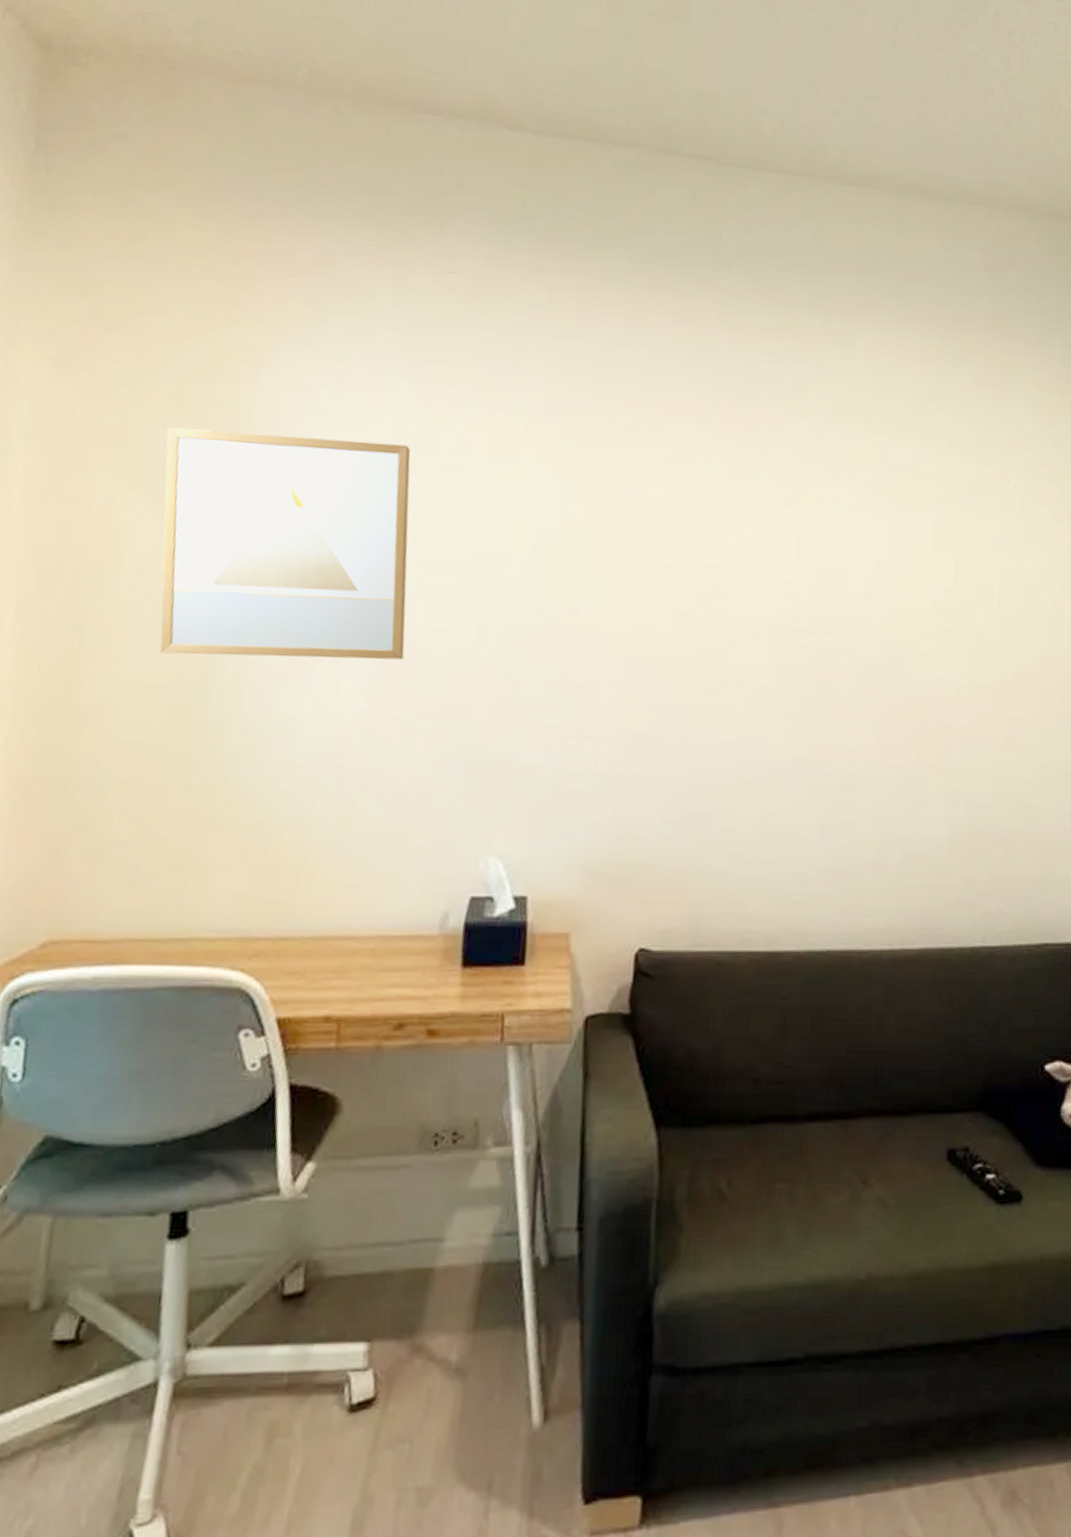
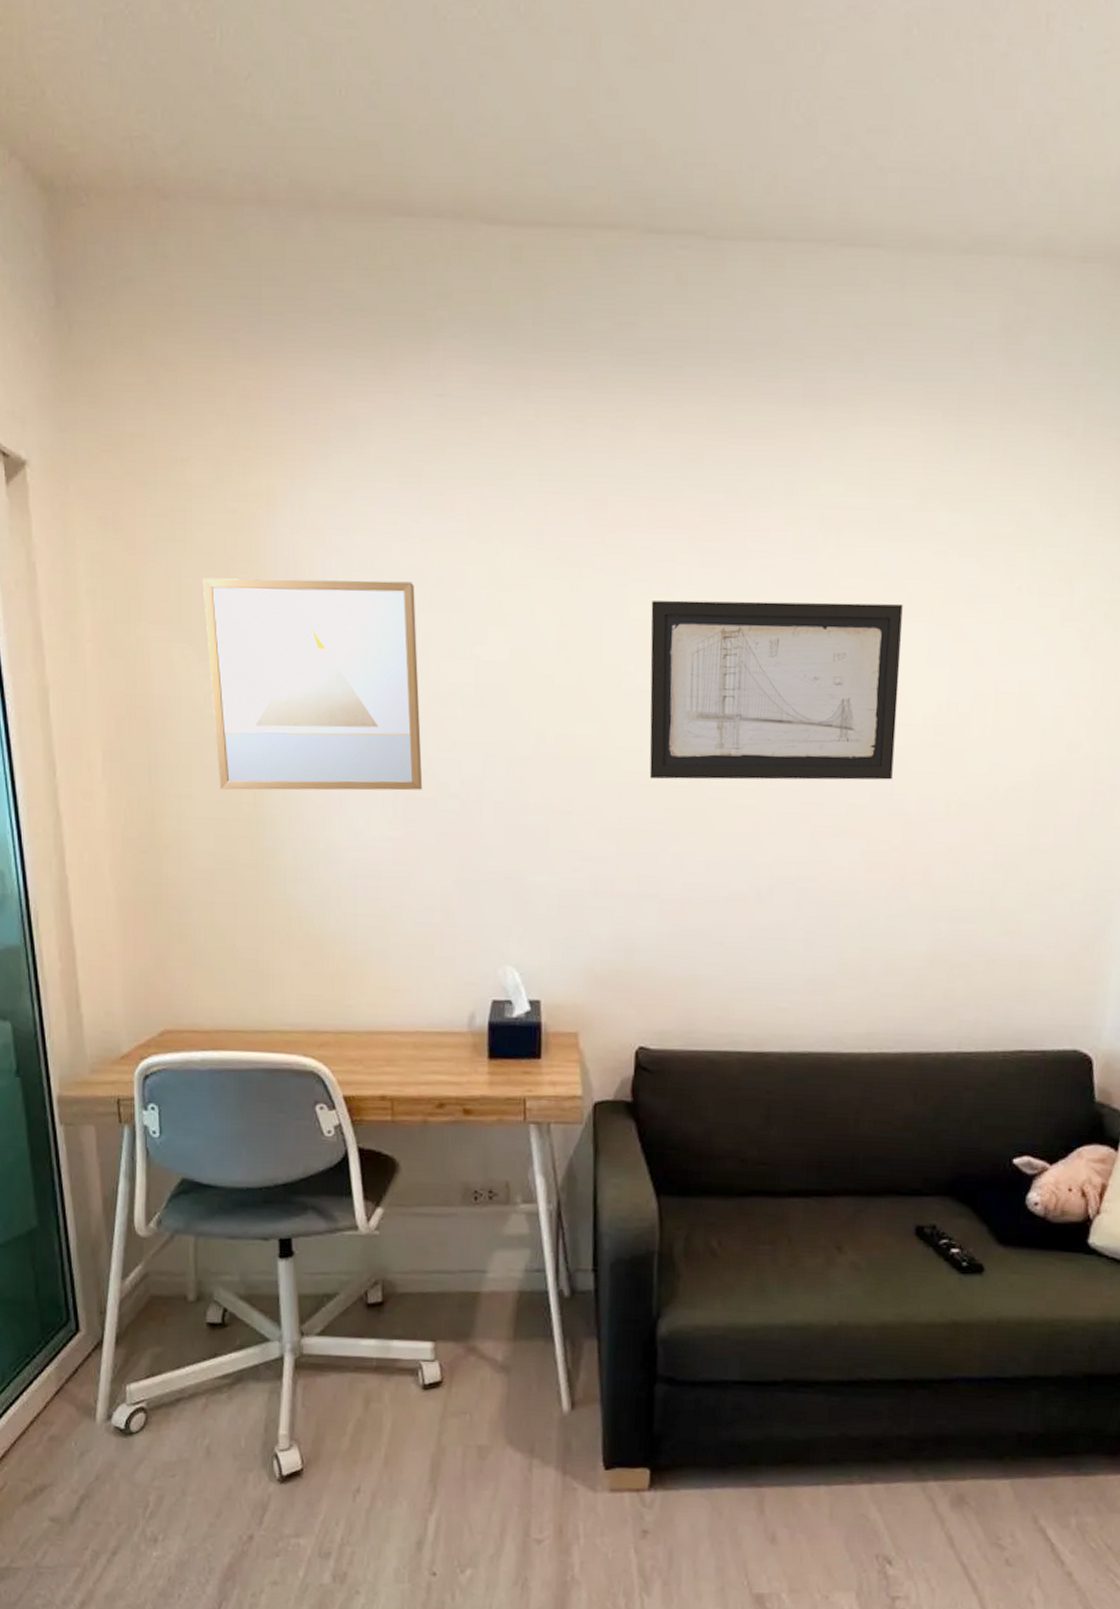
wall art: none [656,478,909,662] -> present [649,600,903,781]

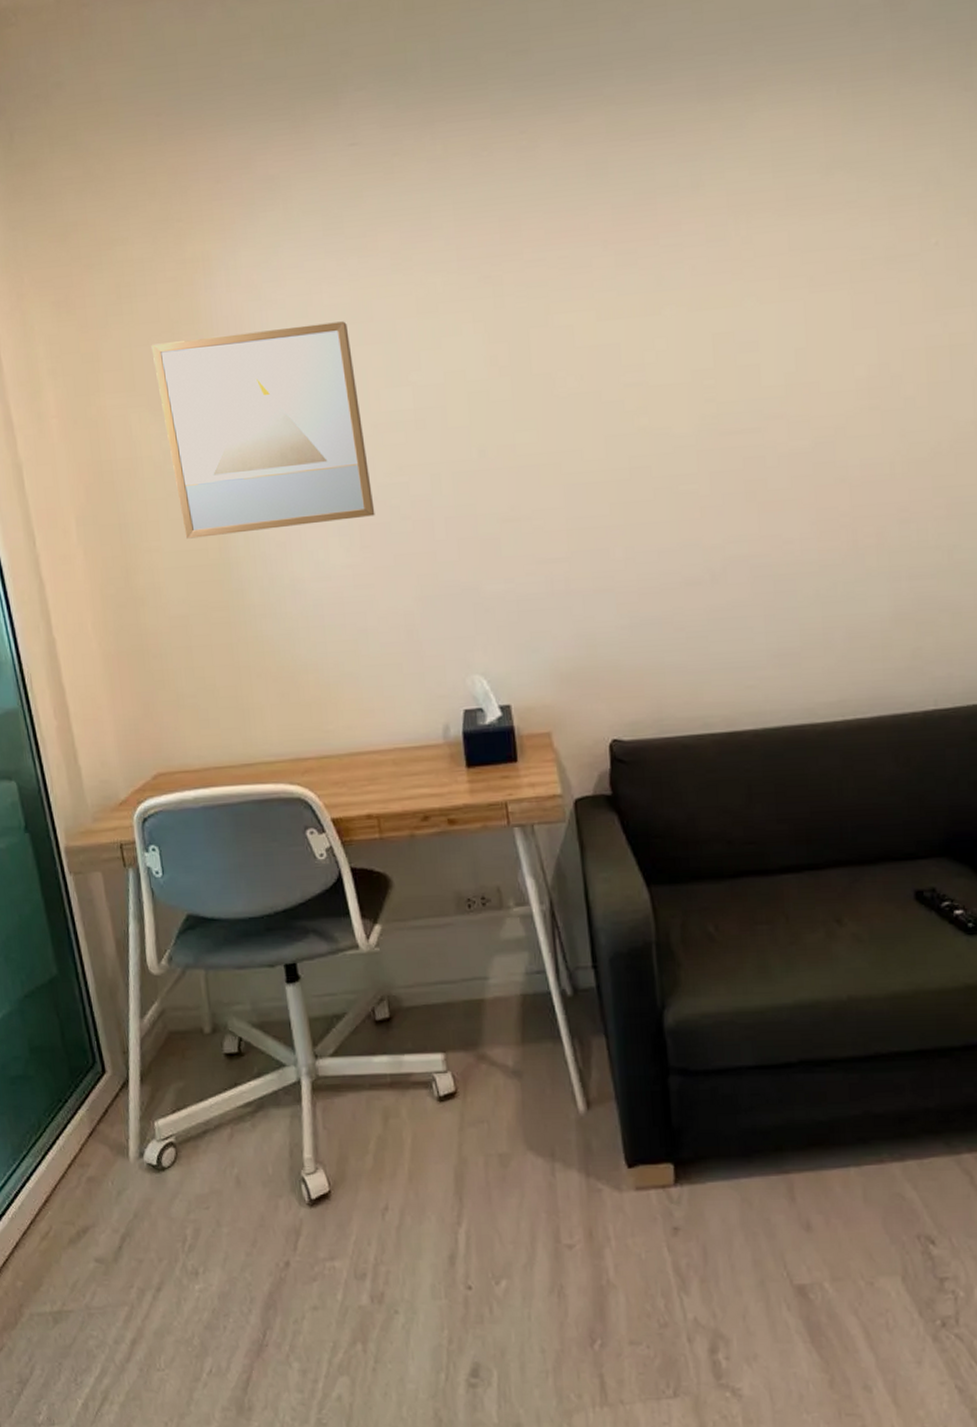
wall art: present [649,600,903,781] -> none [574,275,832,478]

